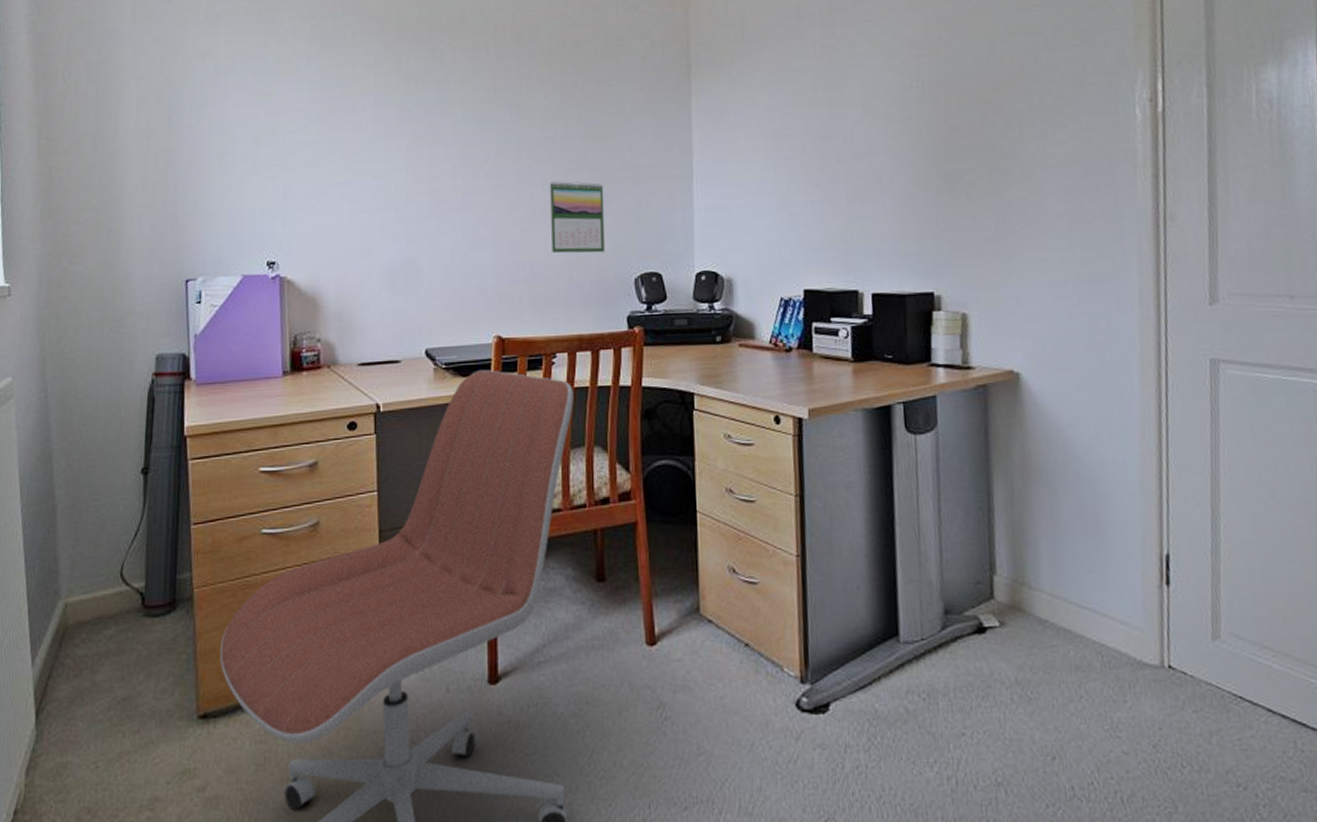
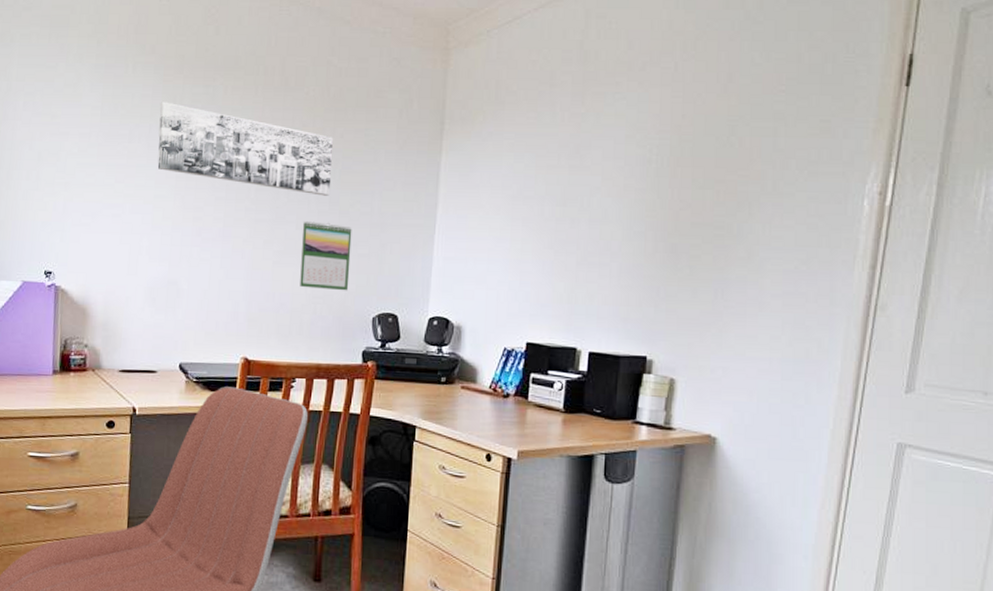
wall art: none [383,69,577,154] -> present [157,102,334,196]

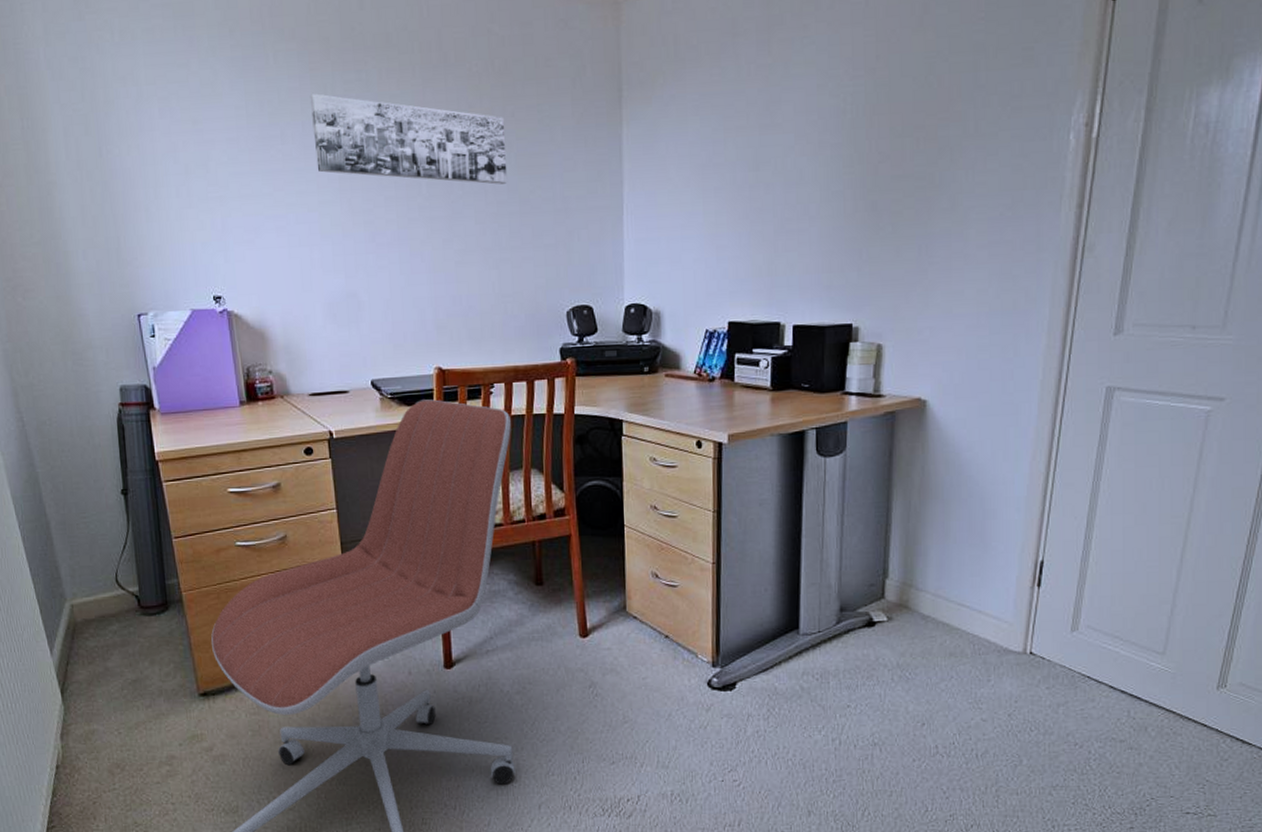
calendar: present [300,221,352,291] -> none [482,213,538,287]

